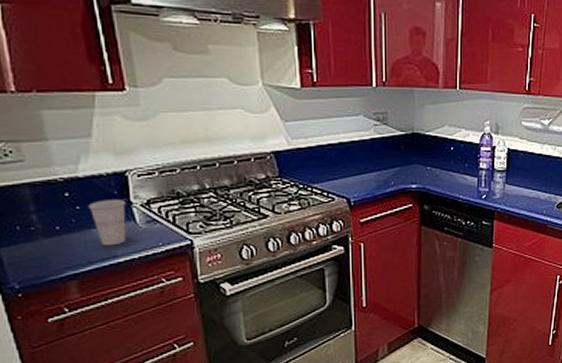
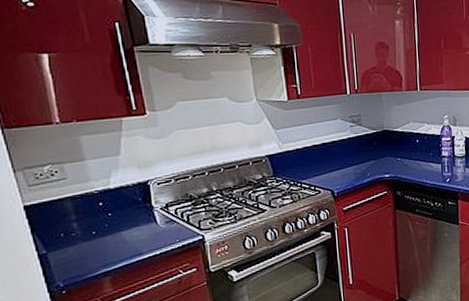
cup: present [88,200,127,246] -> none [118,205,149,246]

